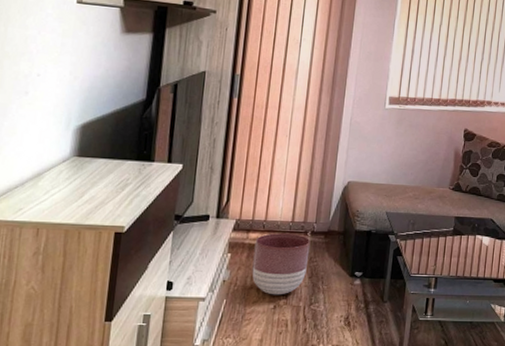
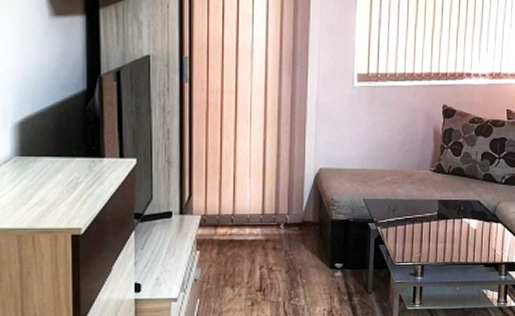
planter: present [252,233,311,295] -> none [224,227,284,292]

